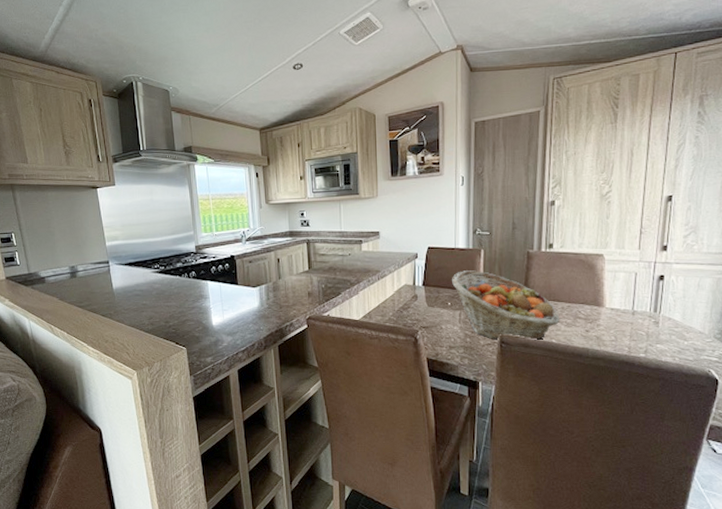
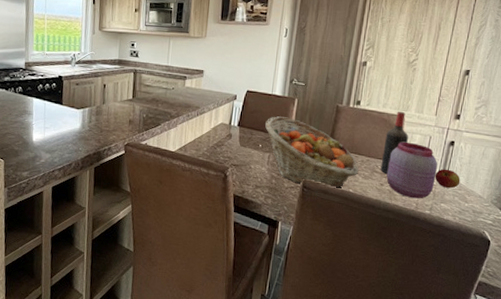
wine bottle: none [584,249,612,320] -> present [380,111,409,175]
jar: none [591,282,648,342] -> present [386,141,438,199]
apple: none [646,306,676,327] -> present [435,169,461,189]

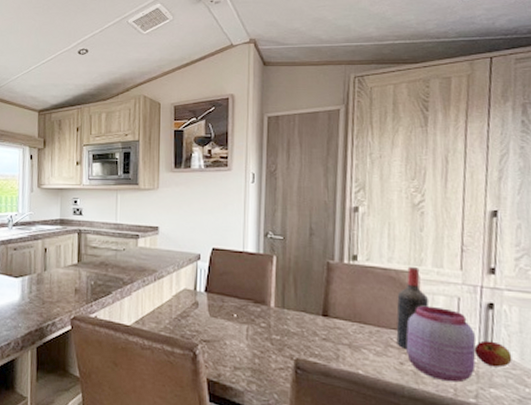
fruit basket: present [265,116,359,189] -> none [239,278,368,370]

